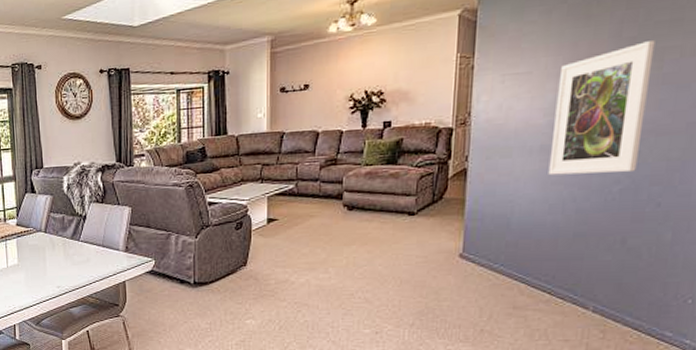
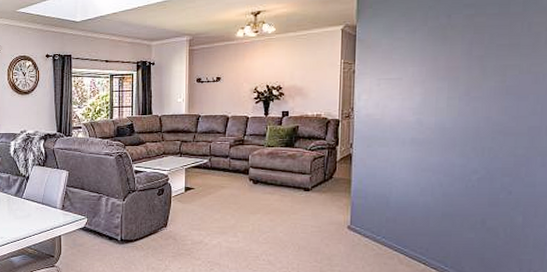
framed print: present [548,40,655,176] -> none [418,59,499,165]

